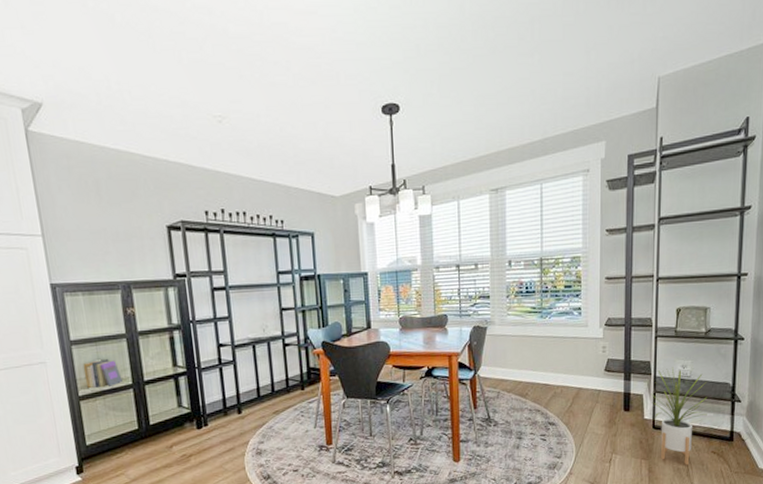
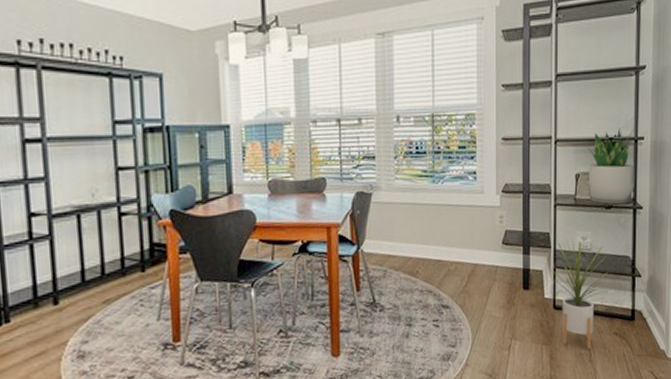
planter: none [689,265,738,336] -> present [587,127,634,205]

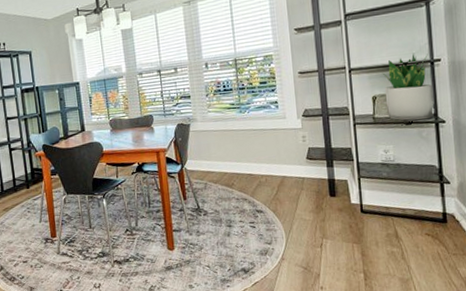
house plant: present [548,239,609,350] -> none [351,152,416,248]

